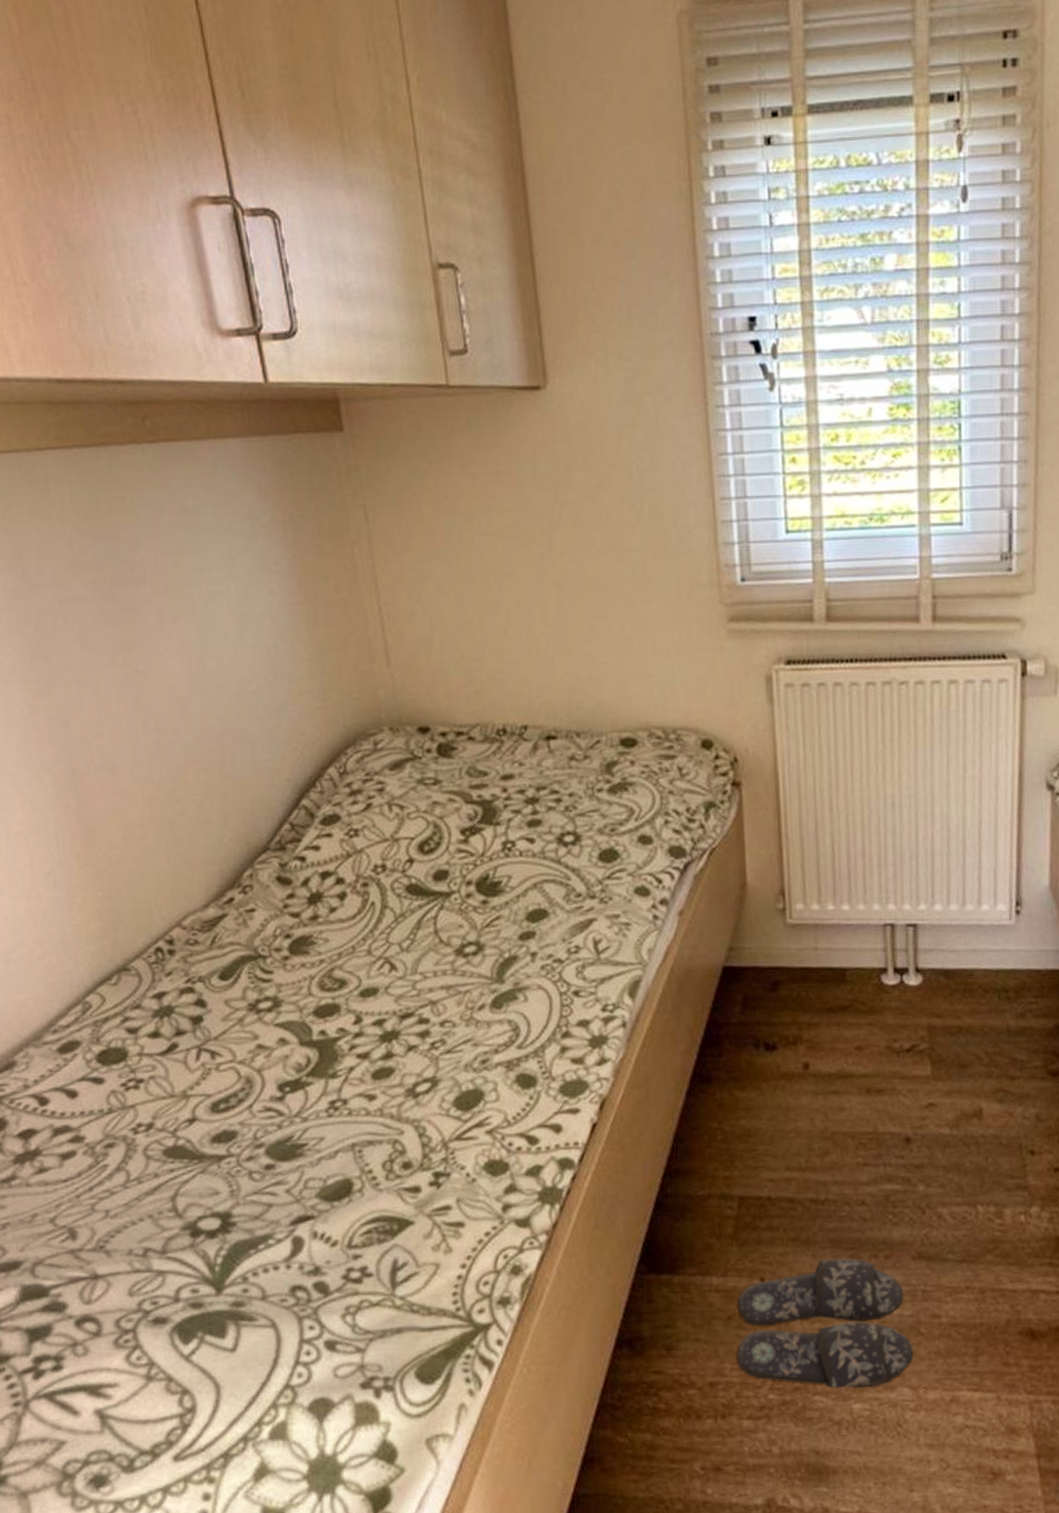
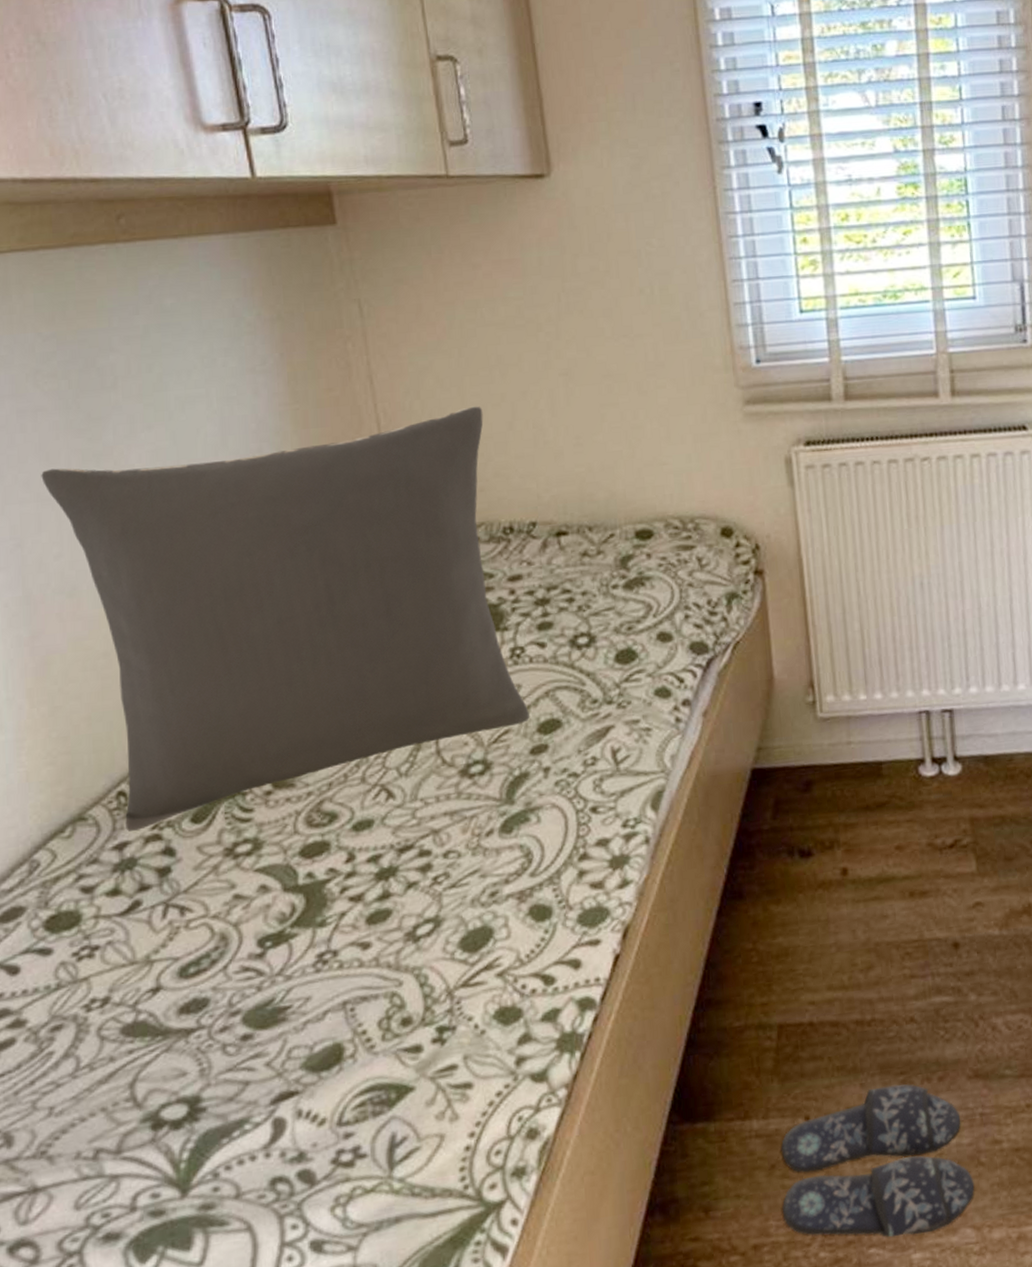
pillow: none [82,612,519,983] -> present [41,406,530,832]

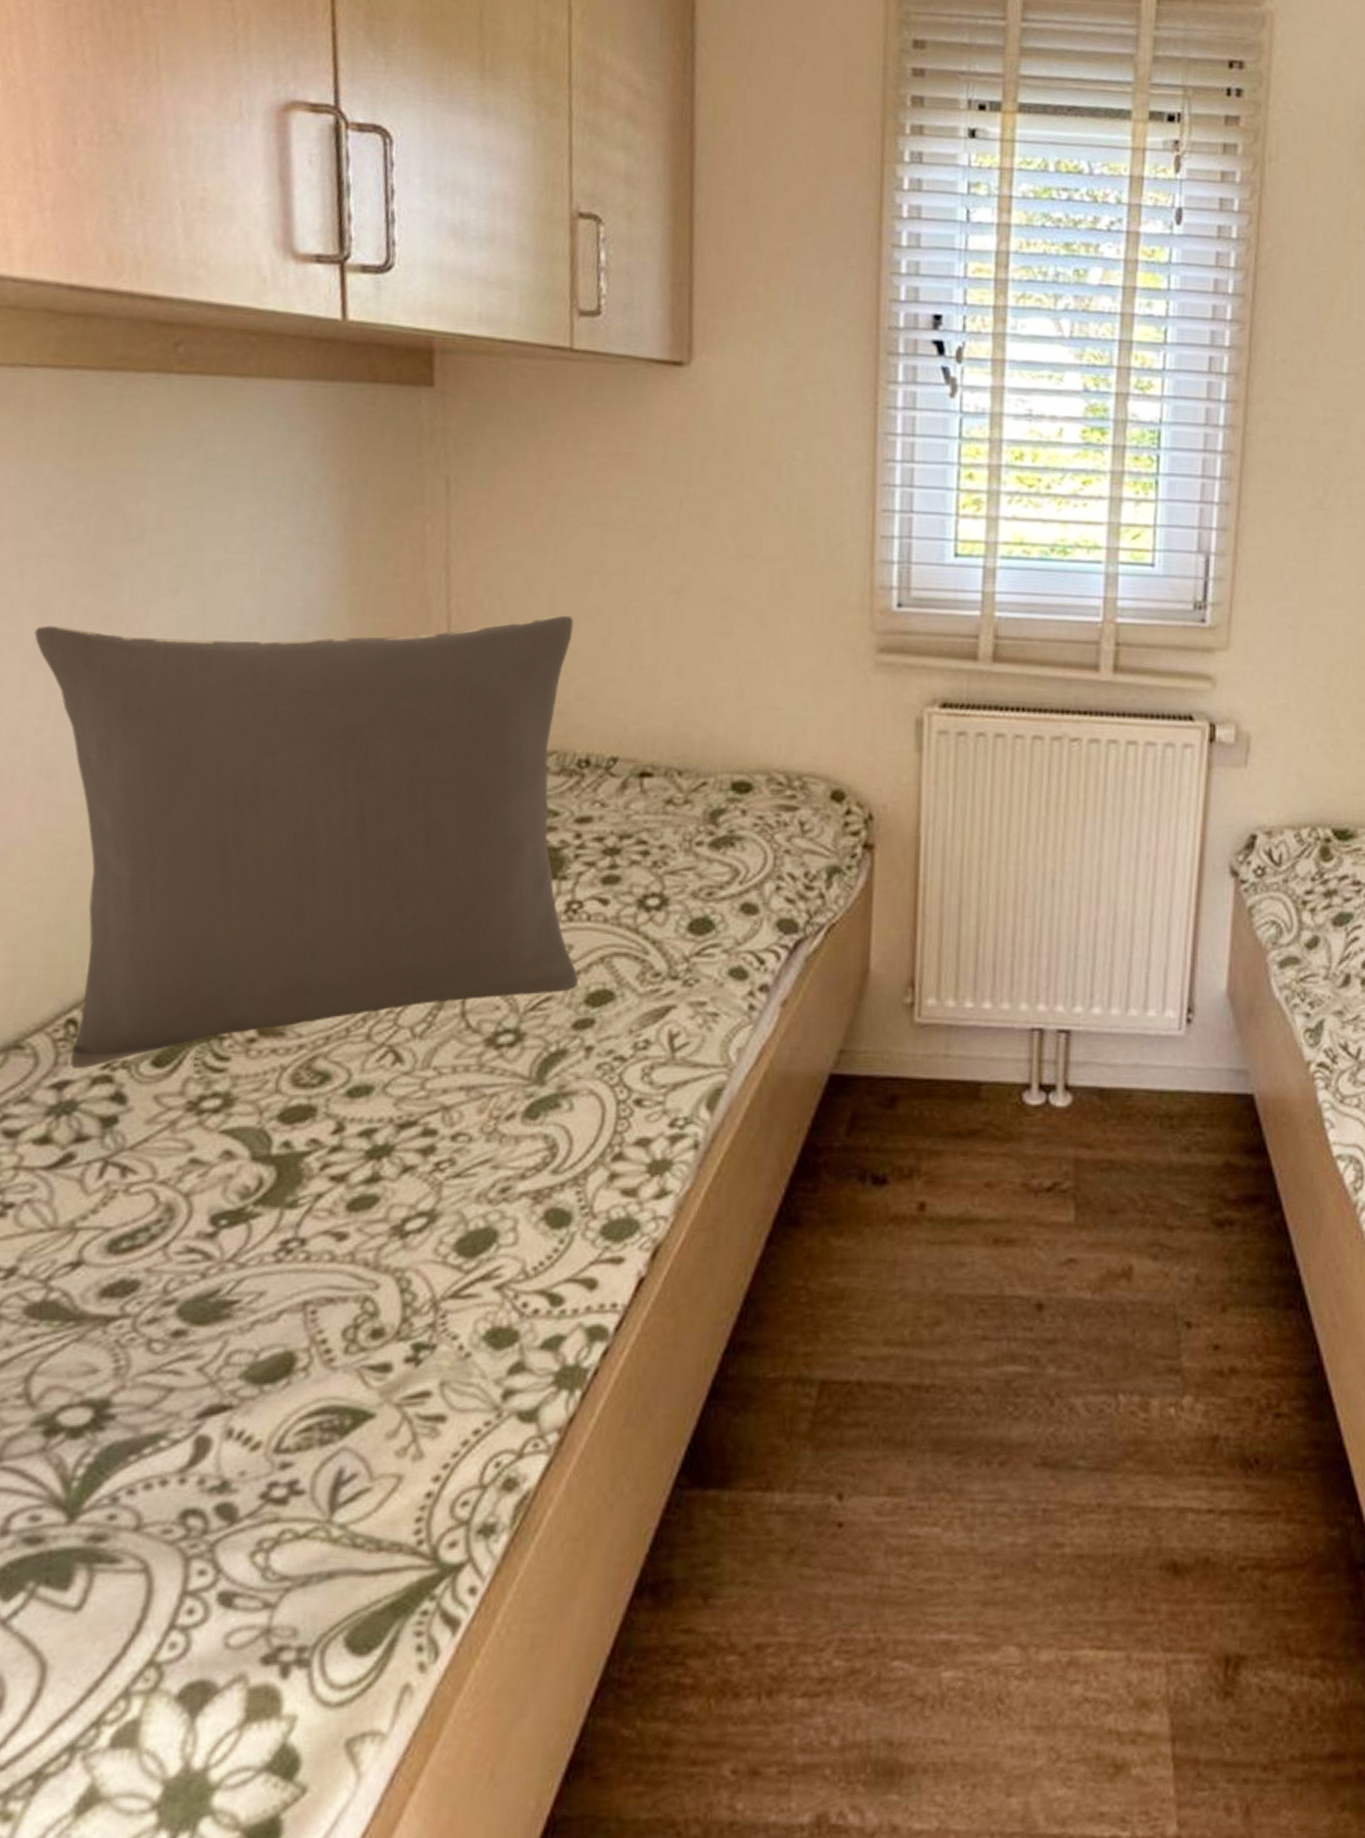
slippers: present [781,1084,975,1238] -> none [795,1465,1026,1650]

